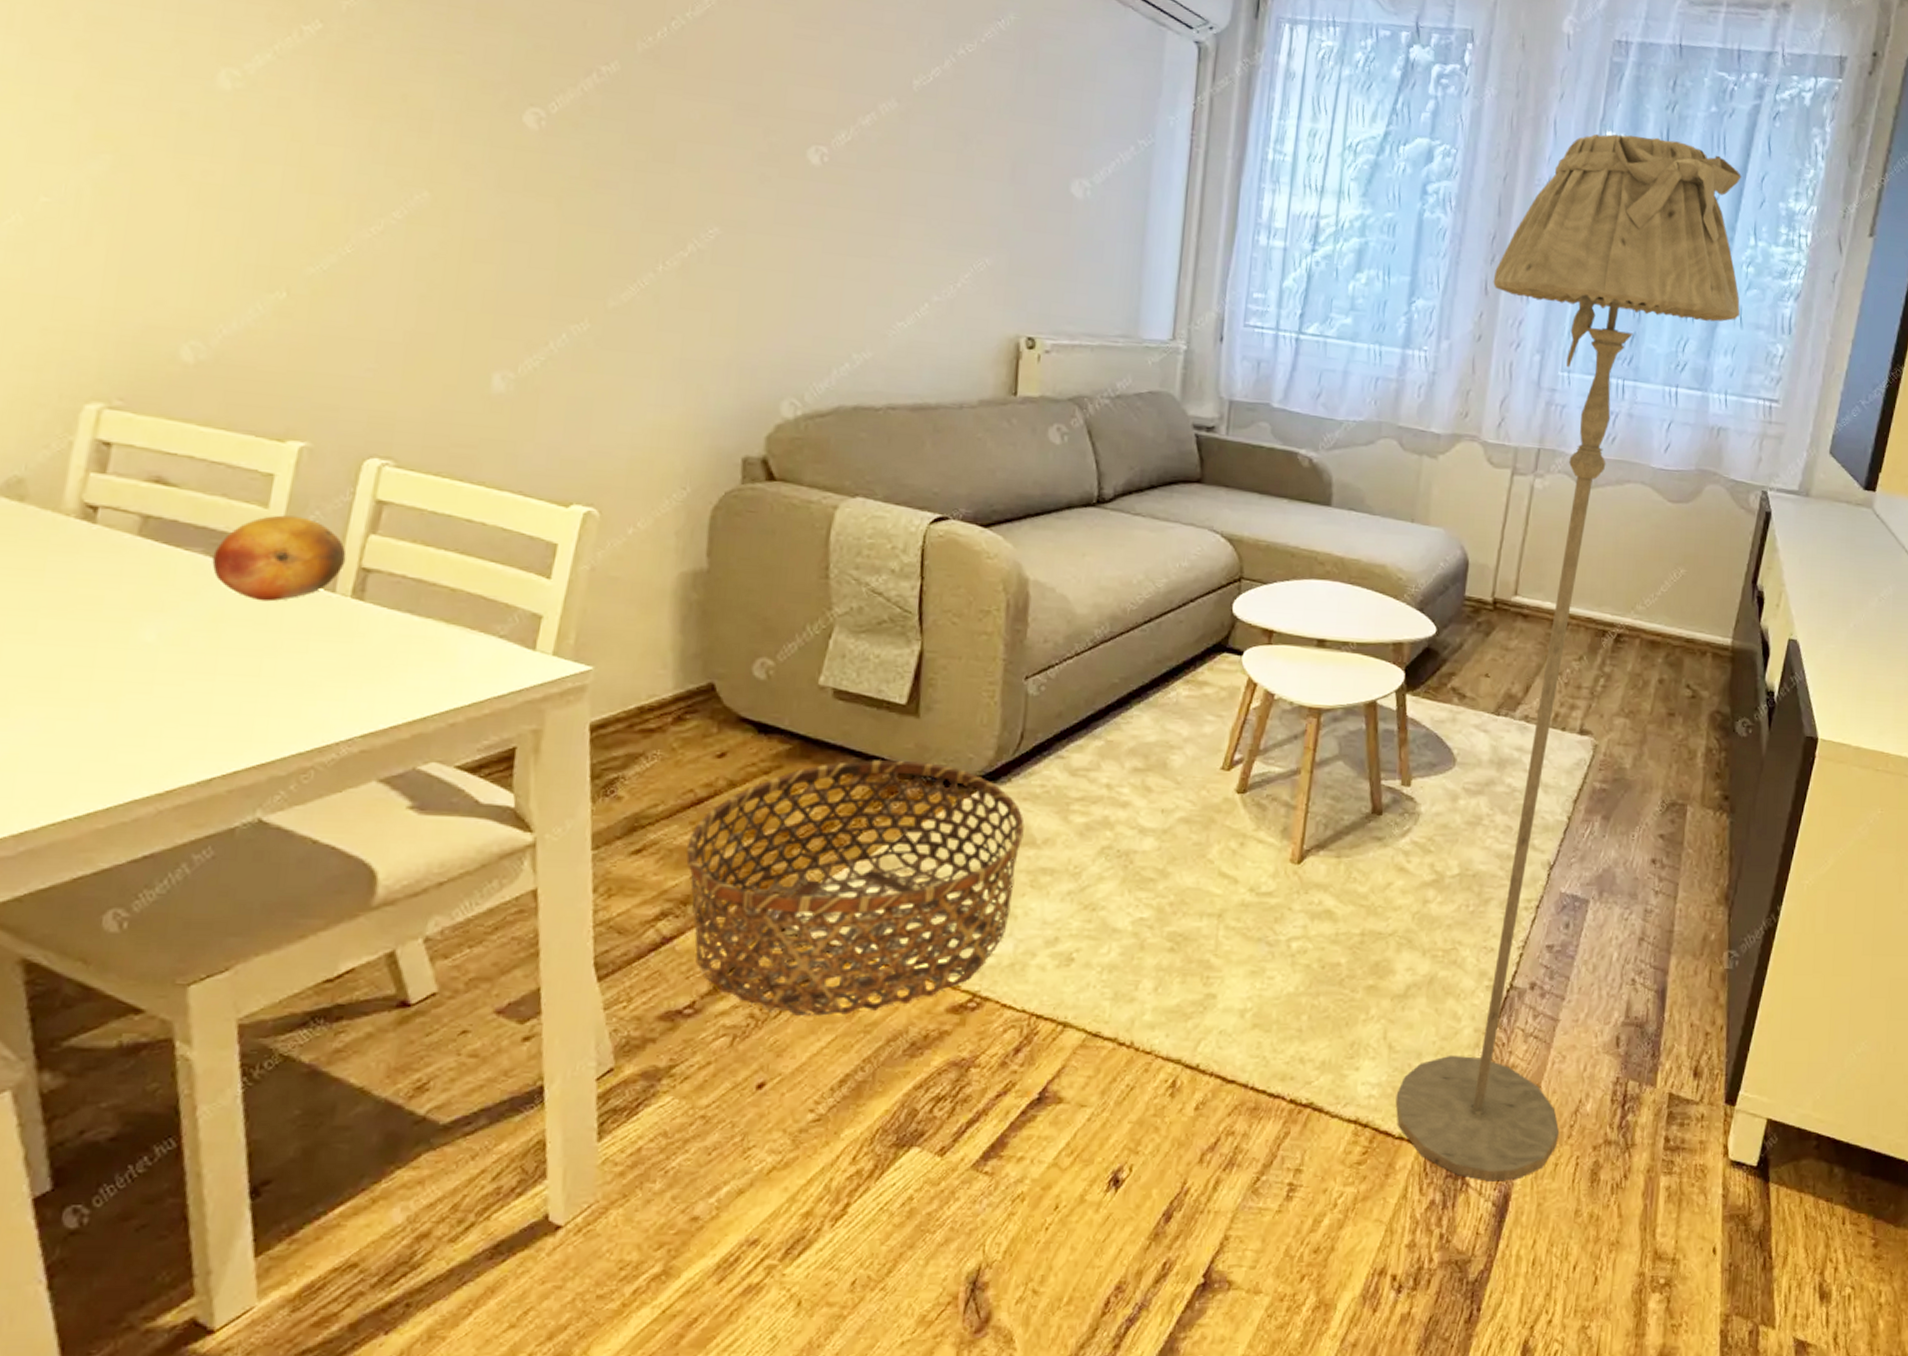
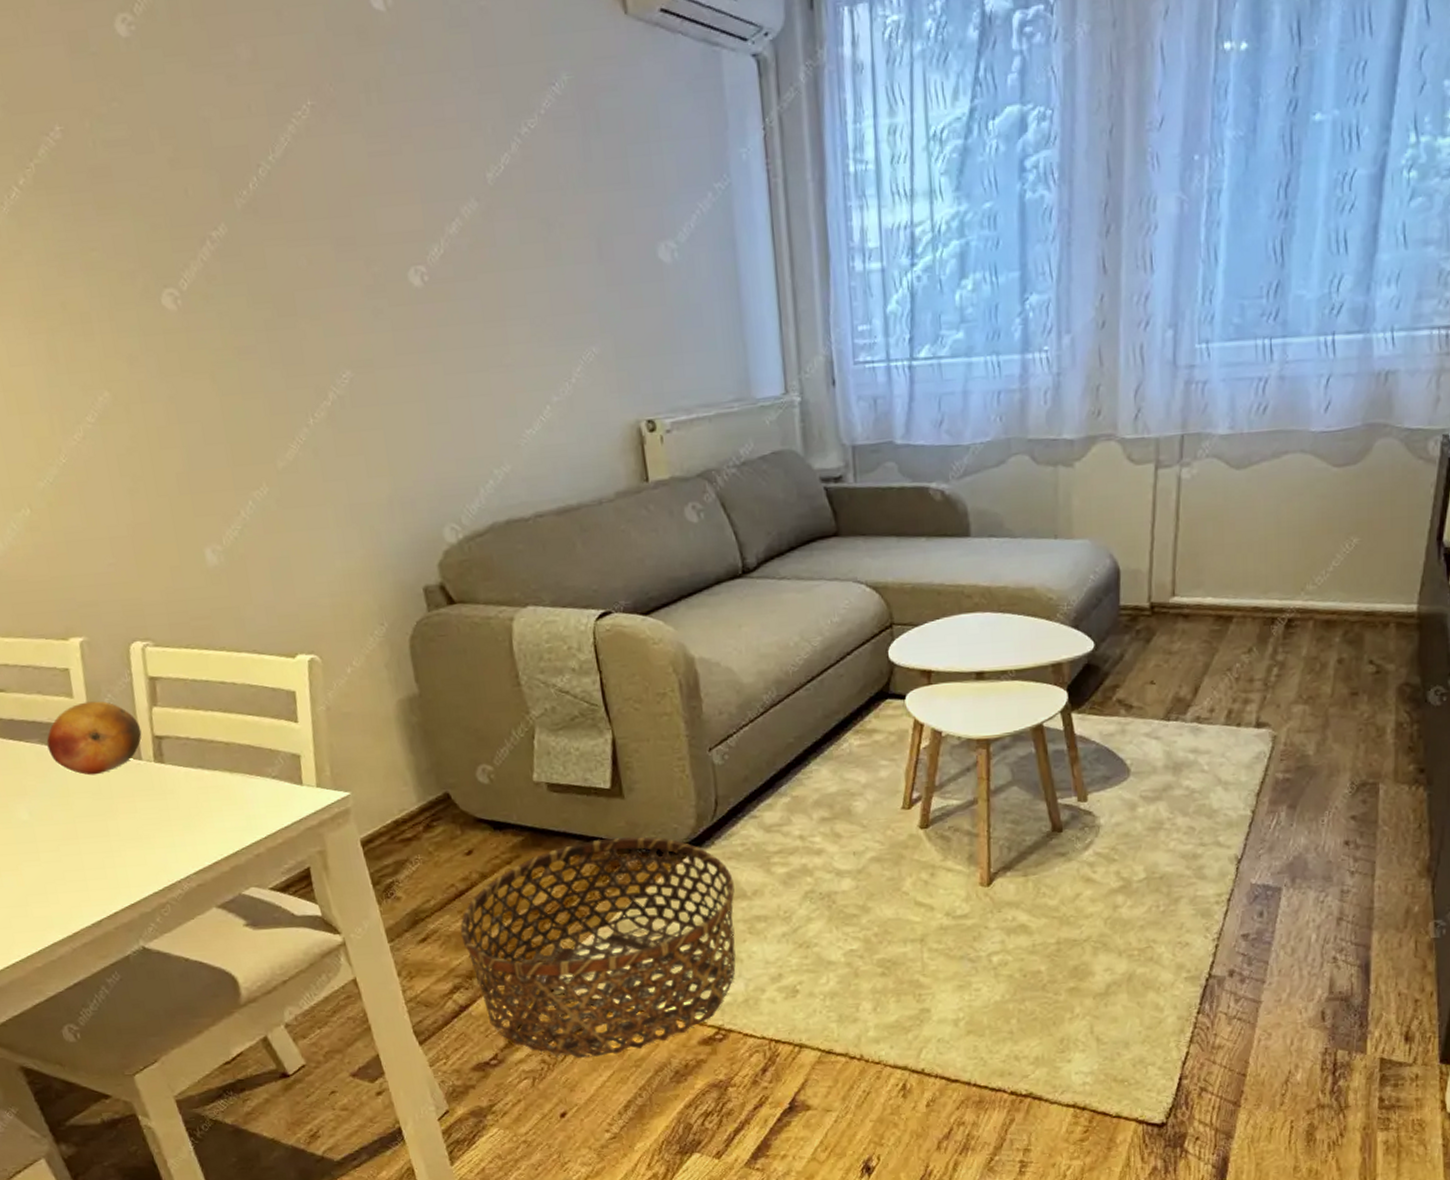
floor lamp: present [1395,133,1742,1182] -> none [1109,33,1402,1148]

